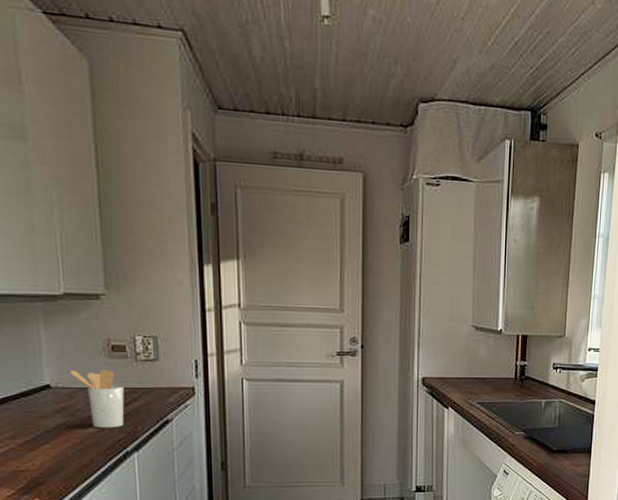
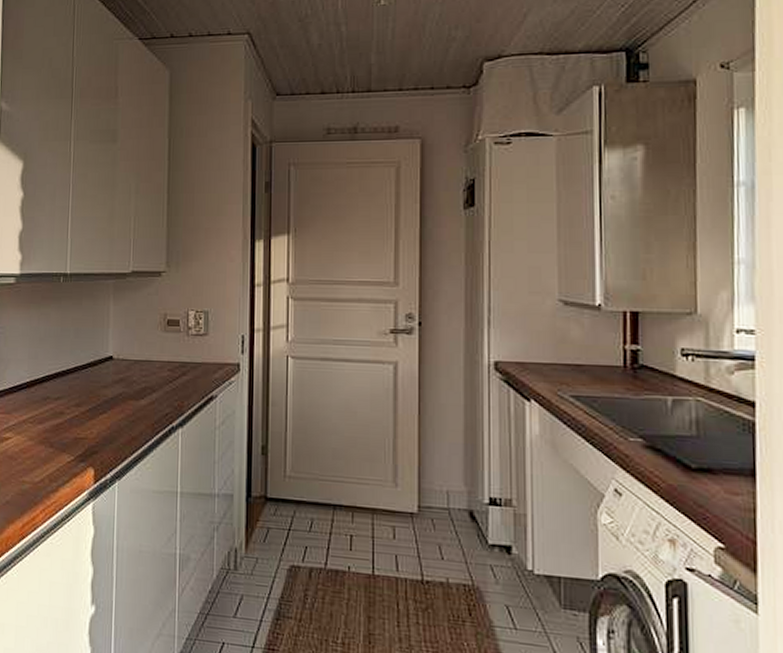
utensil holder: present [69,369,125,428] -> none [129,342,175,402]

